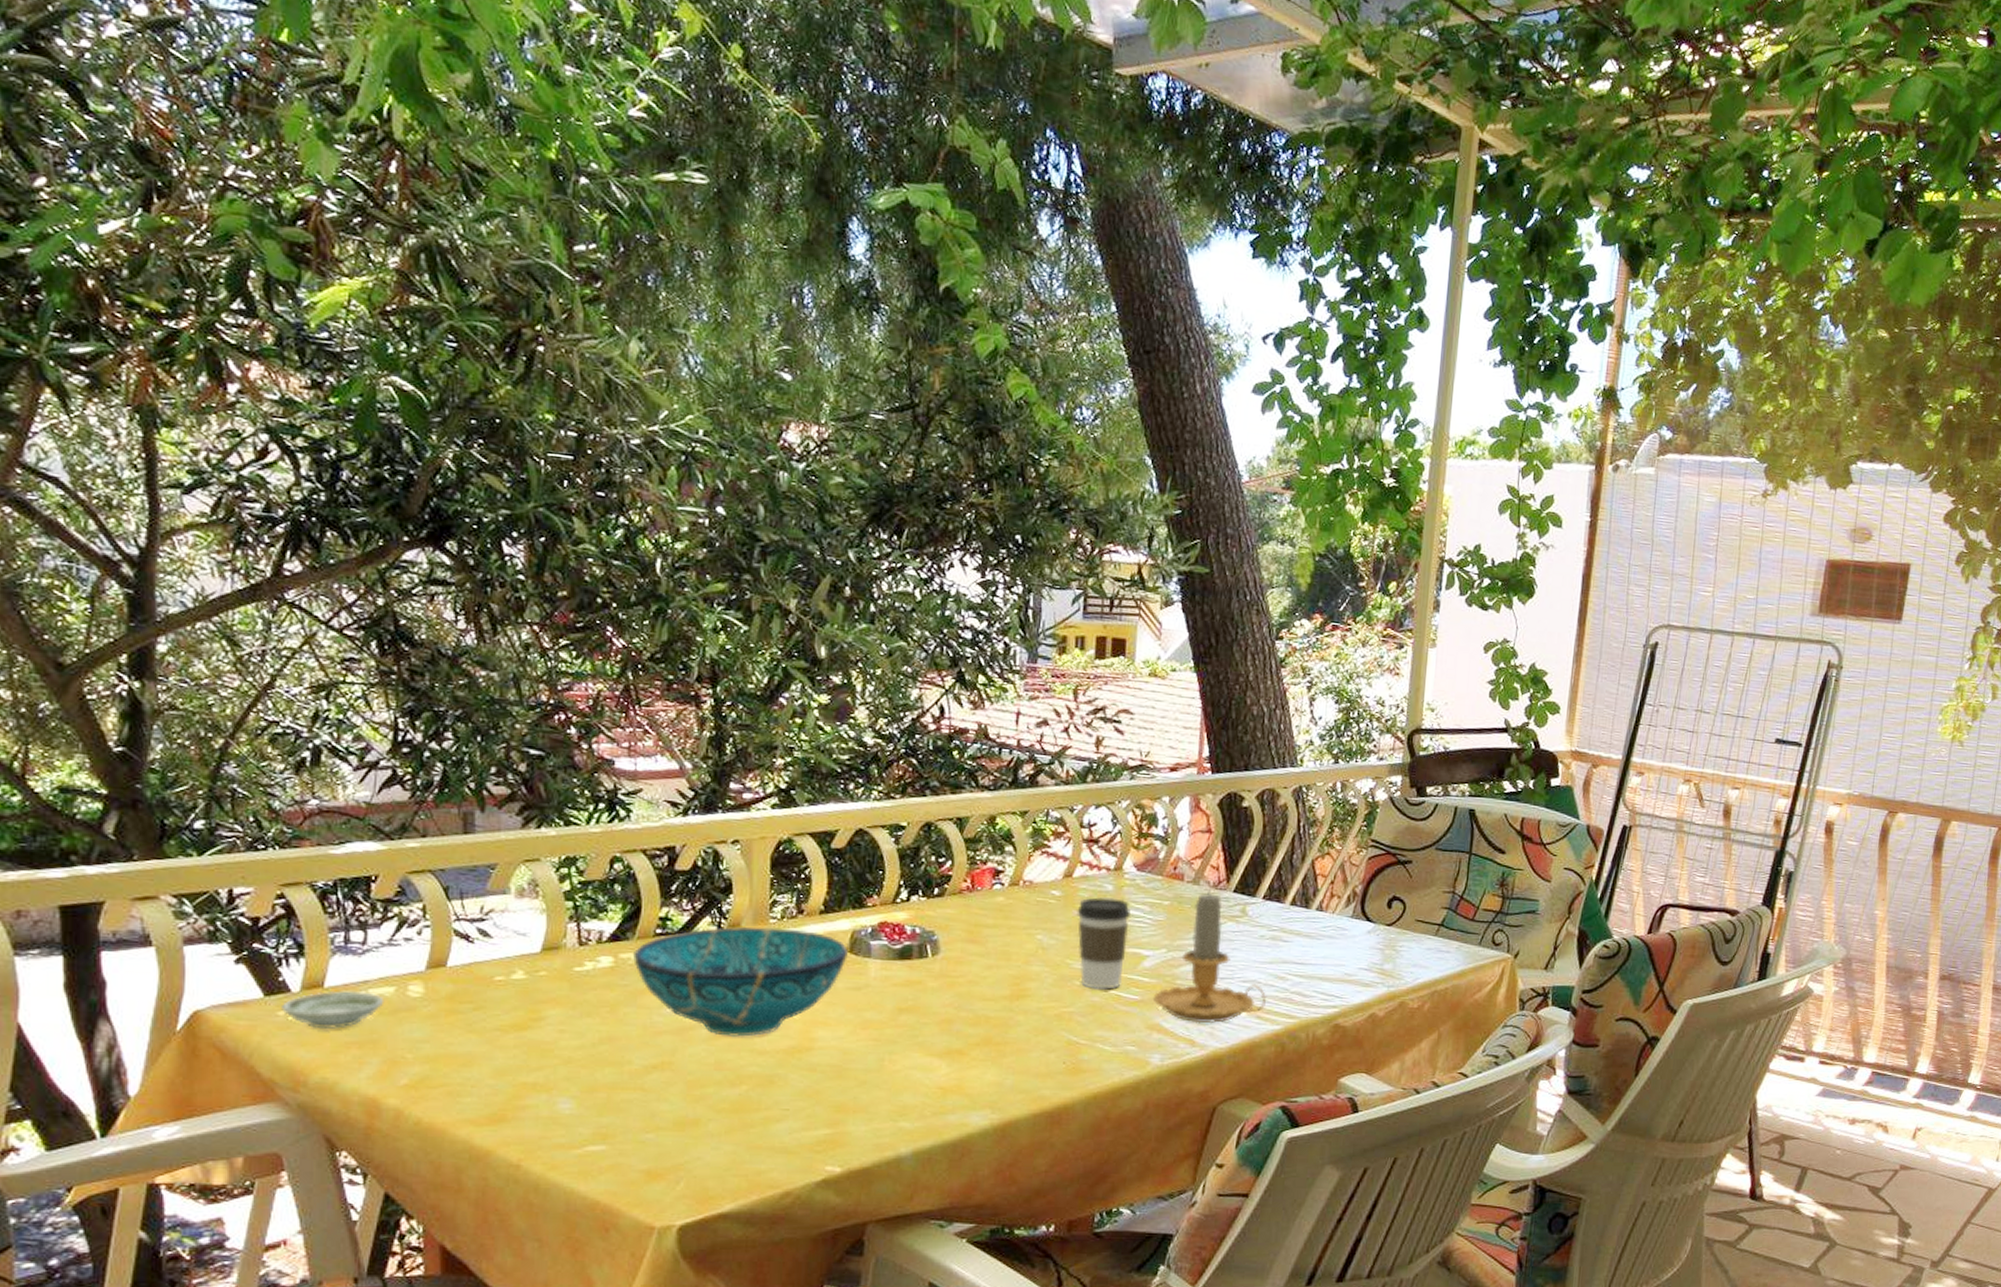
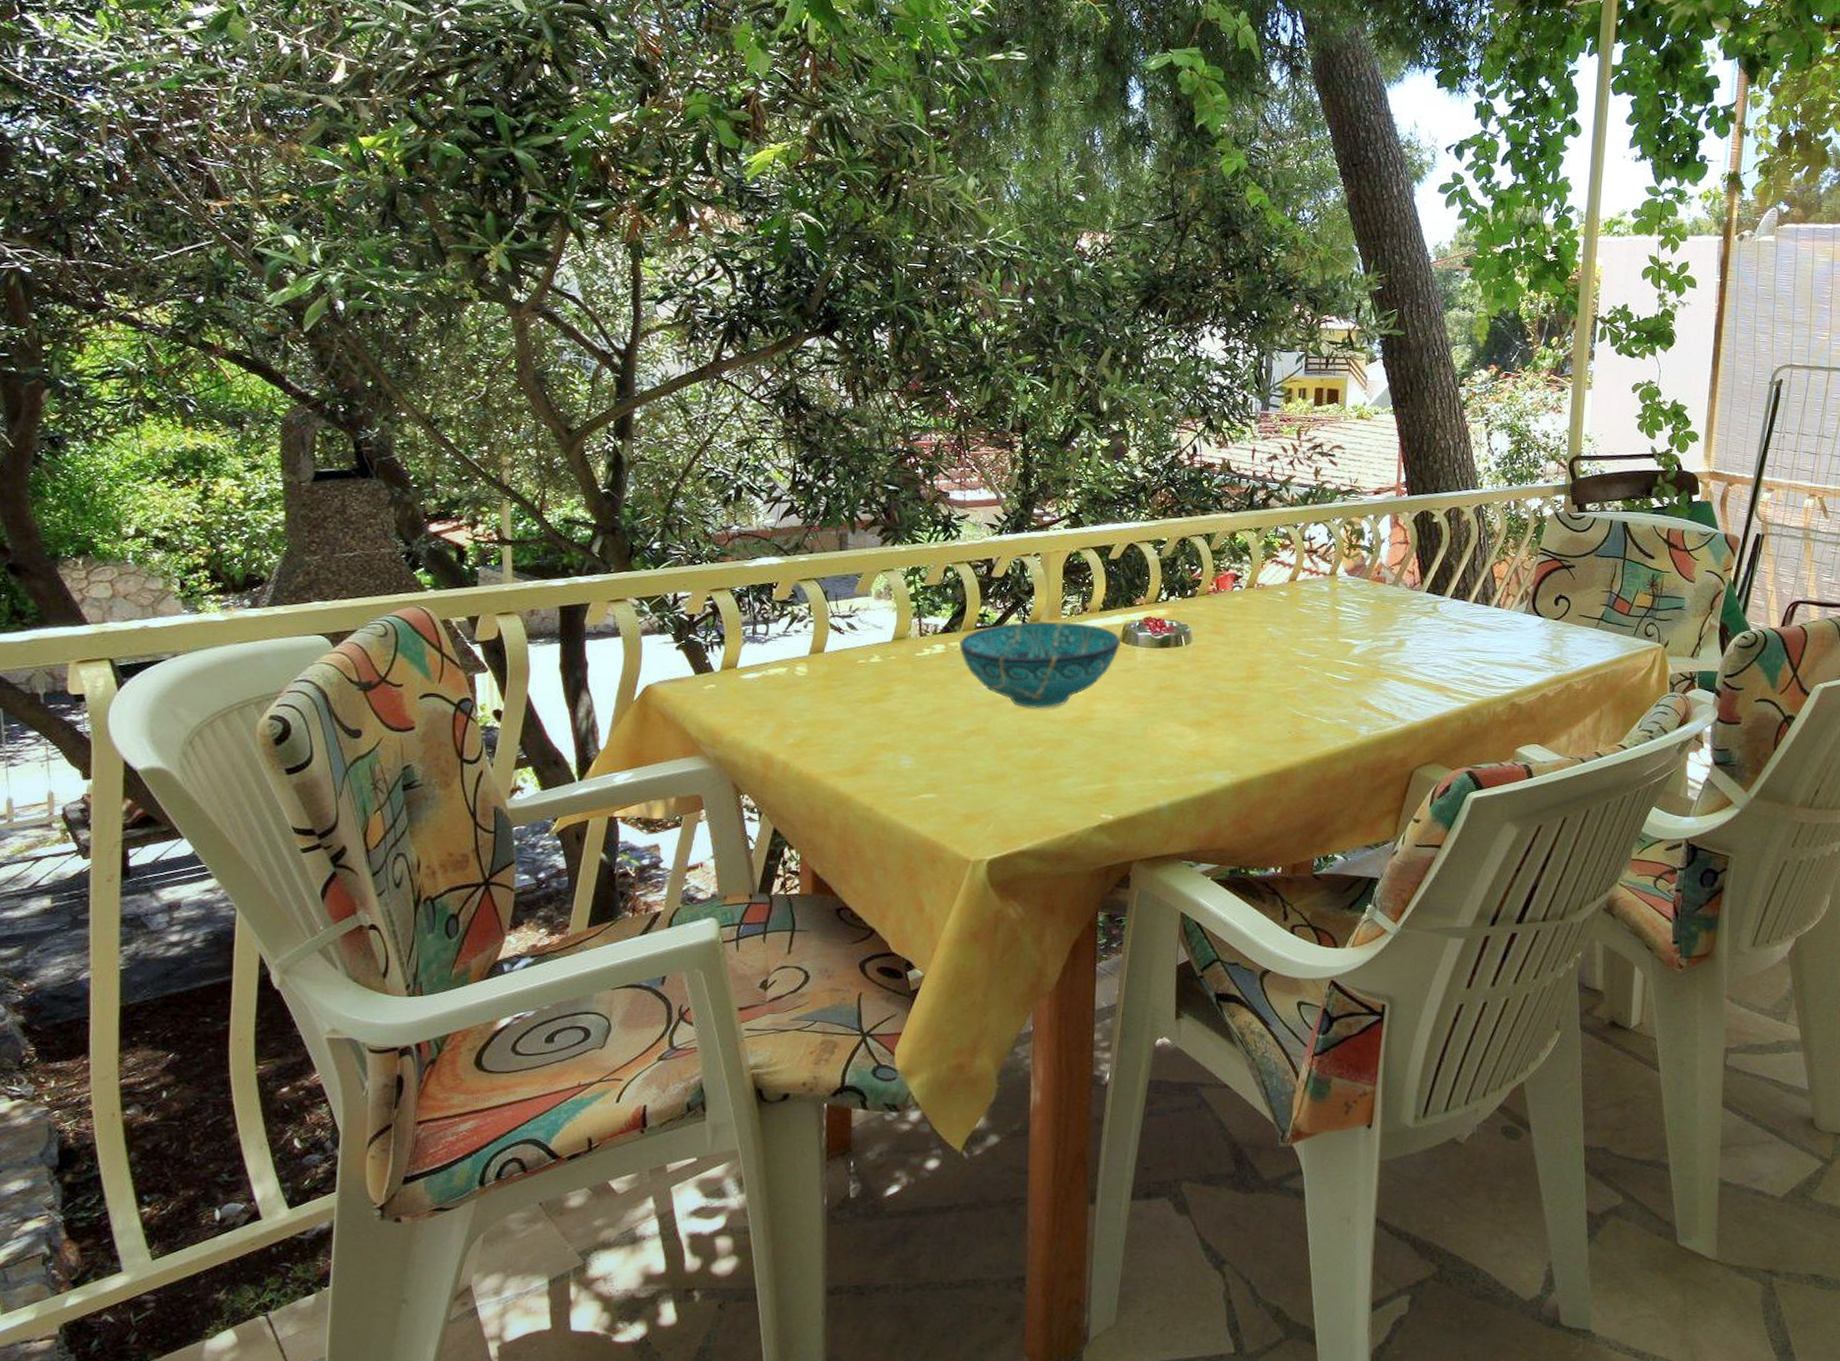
saucer: present [281,990,385,1029] -> none [707,670,779,700]
coffee cup: present [1077,897,1130,990] -> none [1299,597,1343,672]
candle: present [1152,889,1266,1024] -> none [1361,590,1454,702]

